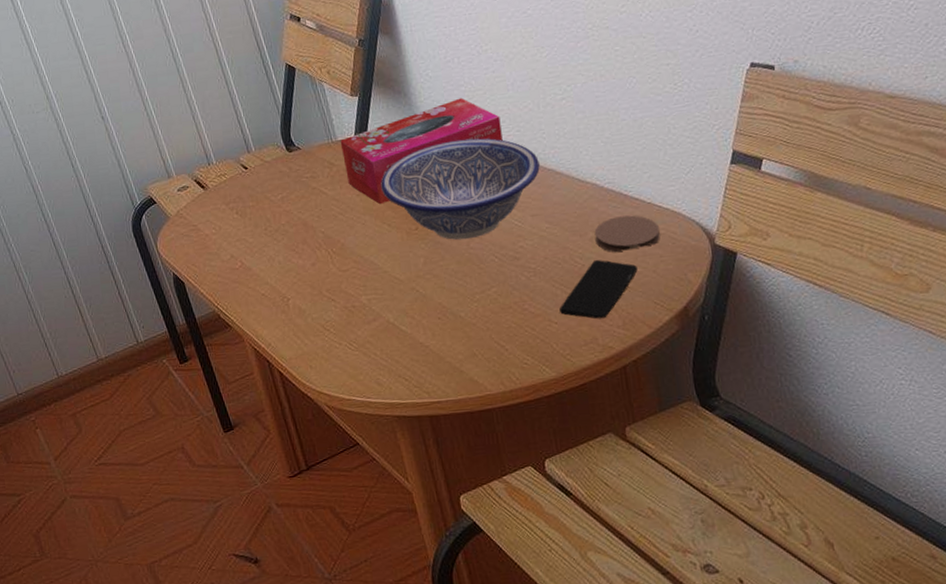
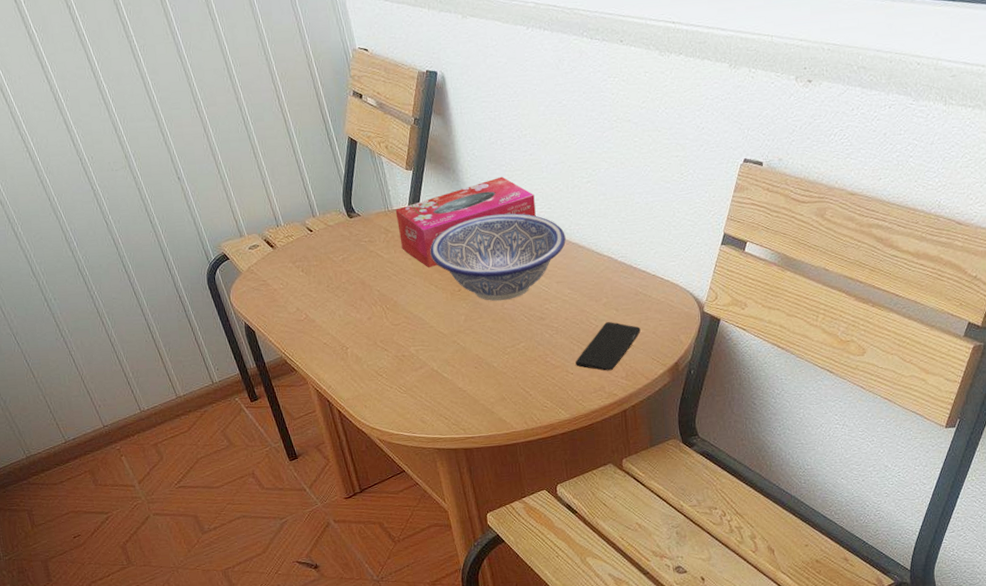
coaster: present [594,215,660,252] -> none [607,285,661,316]

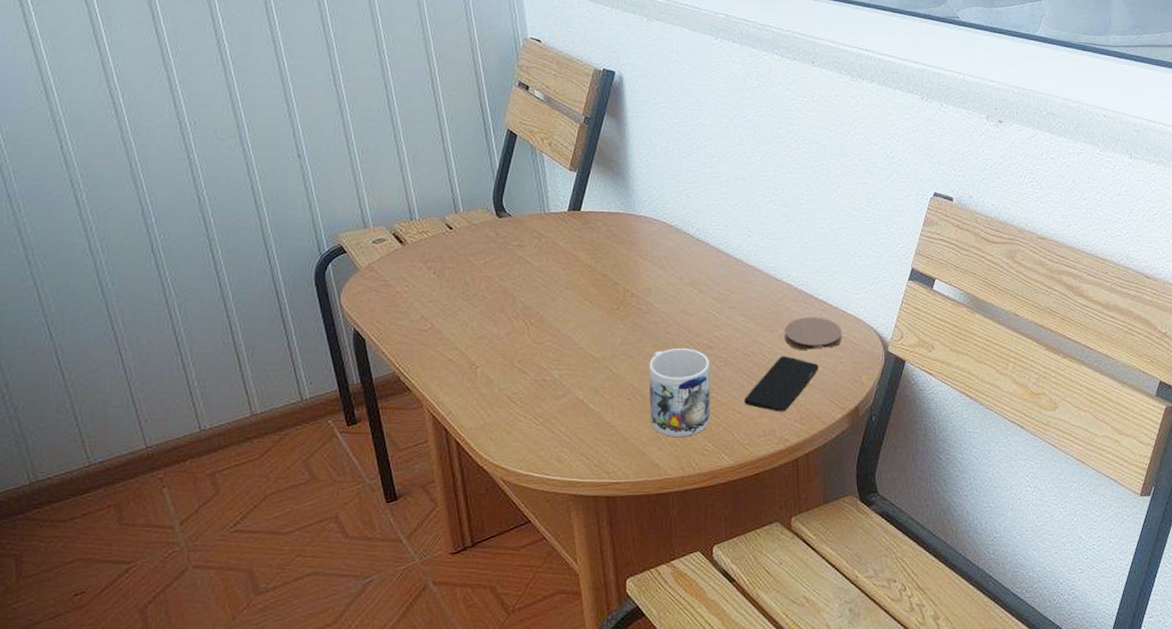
tissue box: present [395,176,536,268] -> none [552,187,711,281]
decorative bowl: present [430,213,566,302] -> none [588,227,742,324]
mug: none [490,321,547,398] -> present [649,348,710,438]
coaster: none [607,285,661,316] -> present [784,317,842,350]

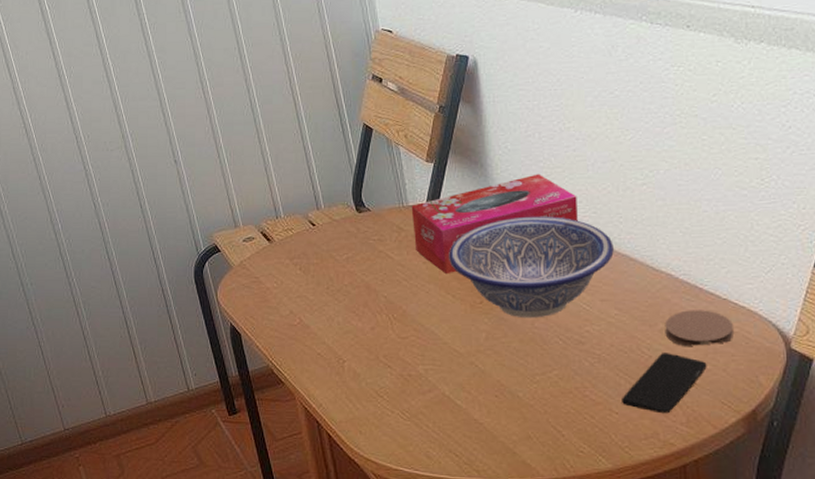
tissue box: none [552,187,711,281] -> present [411,173,578,275]
decorative bowl: none [588,227,742,324] -> present [449,216,614,319]
mug: present [649,348,710,438] -> none [516,344,584,438]

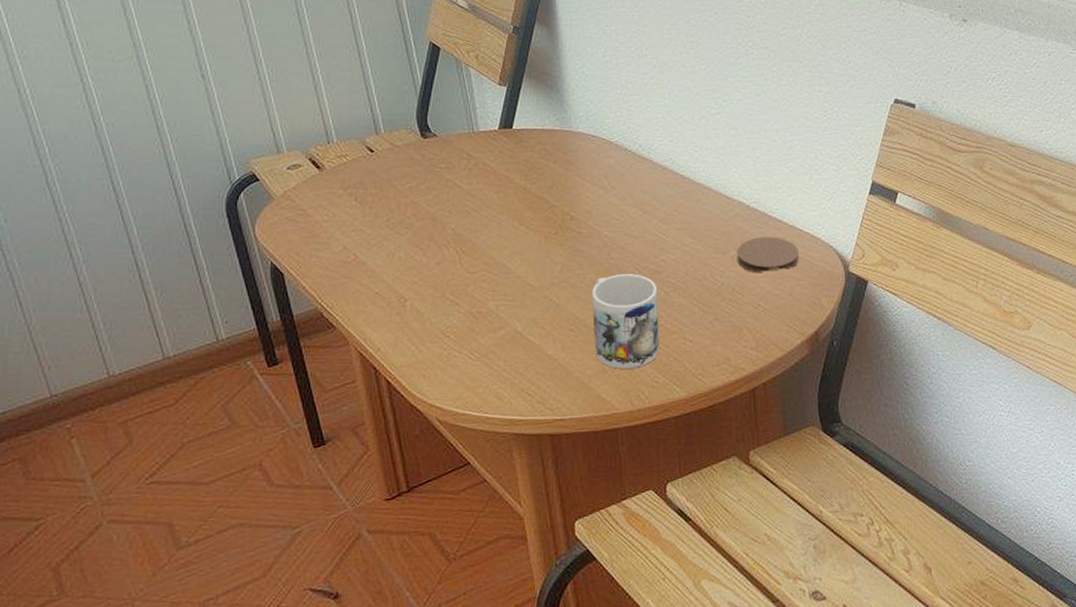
tissue box: present [411,173,578,275] -> none [482,100,654,205]
decorative bowl: present [449,216,614,319] -> none [522,143,689,249]
mug: none [516,344,584,438] -> present [592,274,659,370]
smartphone: present [622,353,707,414] -> none [696,279,775,340]

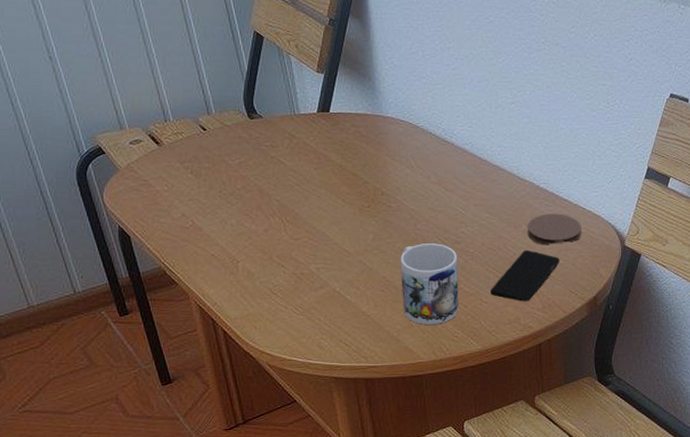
smartphone: none [696,279,775,340] -> present [490,250,560,302]

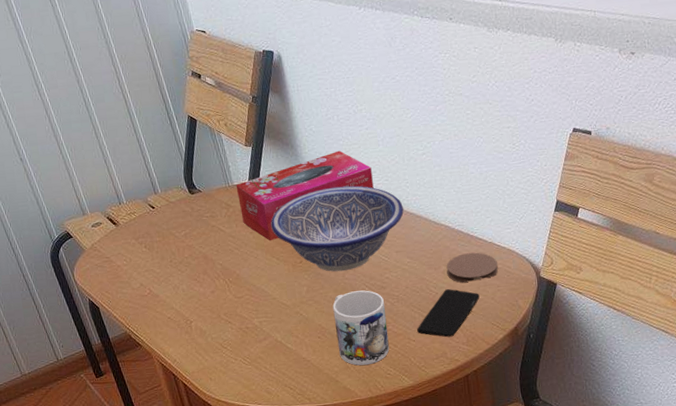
tissue box: none [302,89,456,180] -> present [236,150,374,241]
decorative bowl: none [339,128,486,221] -> present [271,185,404,272]

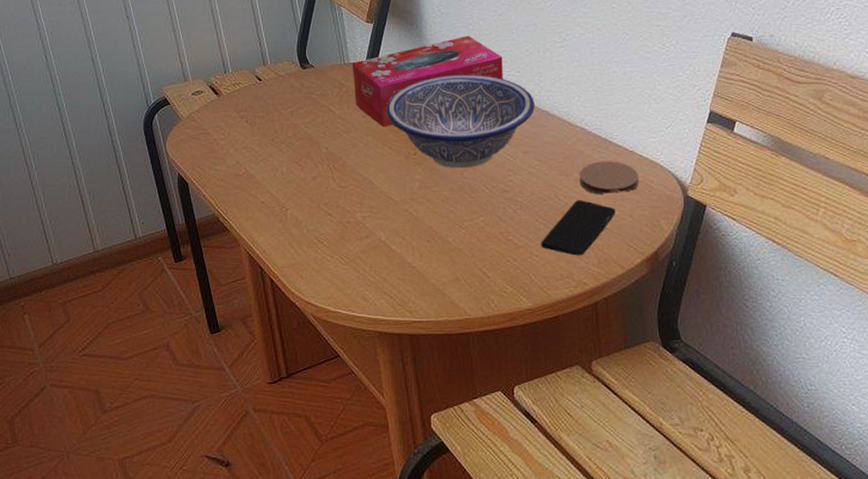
mug: present [332,290,390,366] -> none [446,192,508,279]

